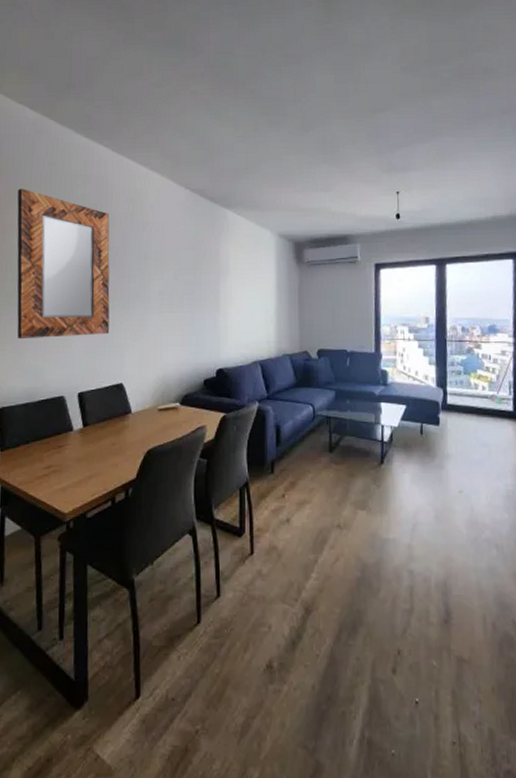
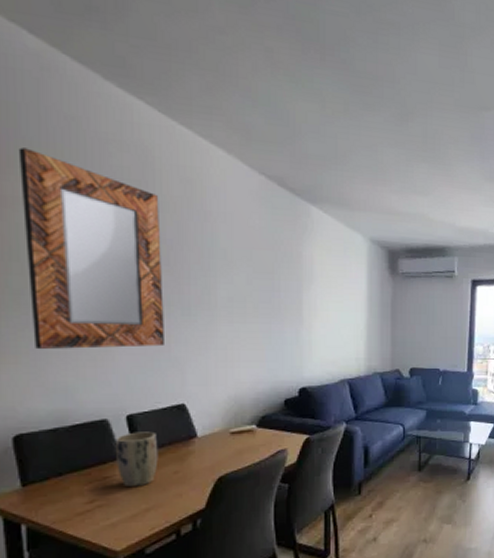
plant pot: none [68,407,101,456] -> present [115,431,159,488]

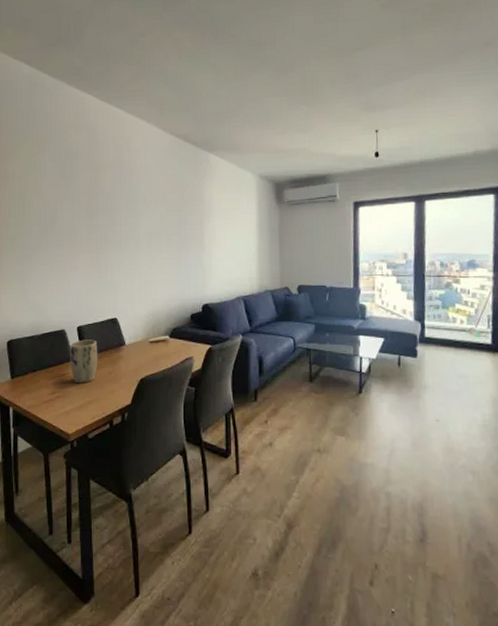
home mirror: present [18,147,164,350] -> none [16,139,103,279]

